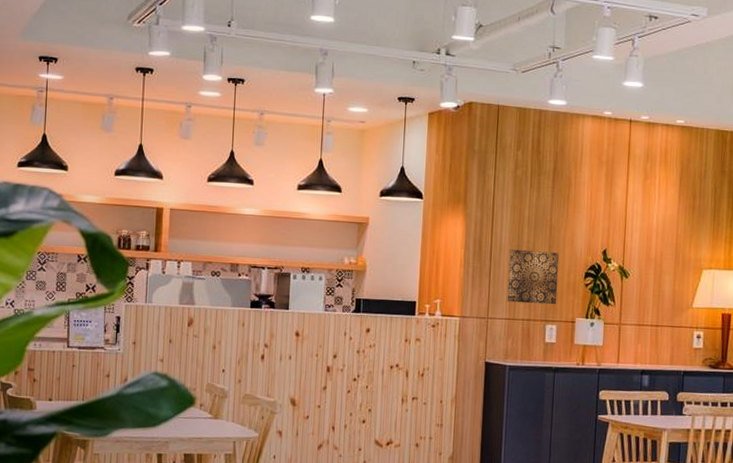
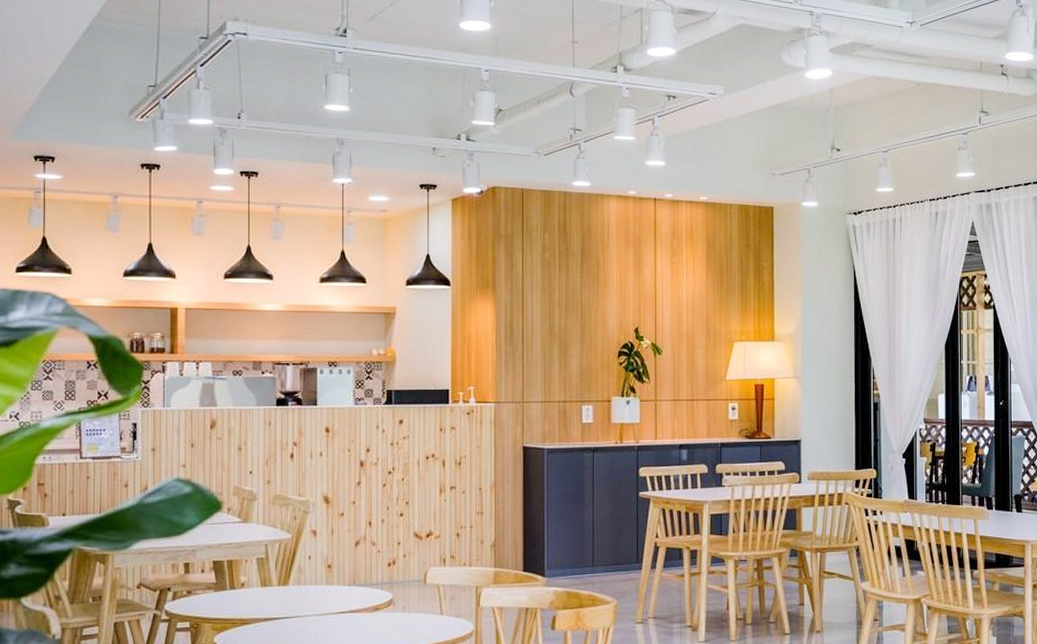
wall art: present [507,249,559,305] -> none [541,331,592,385]

